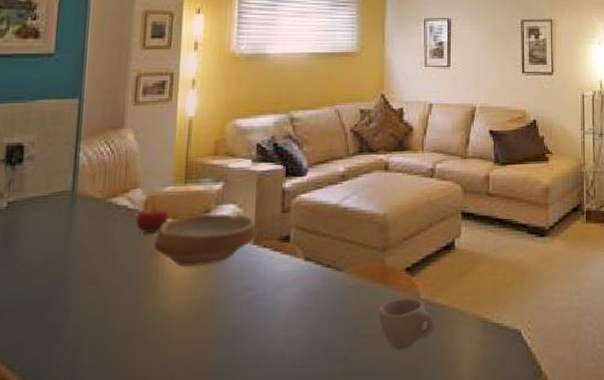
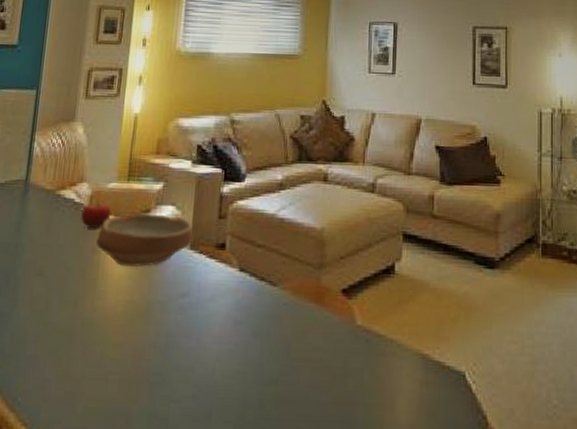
cup: present [378,297,434,350] -> none [311,321,370,378]

